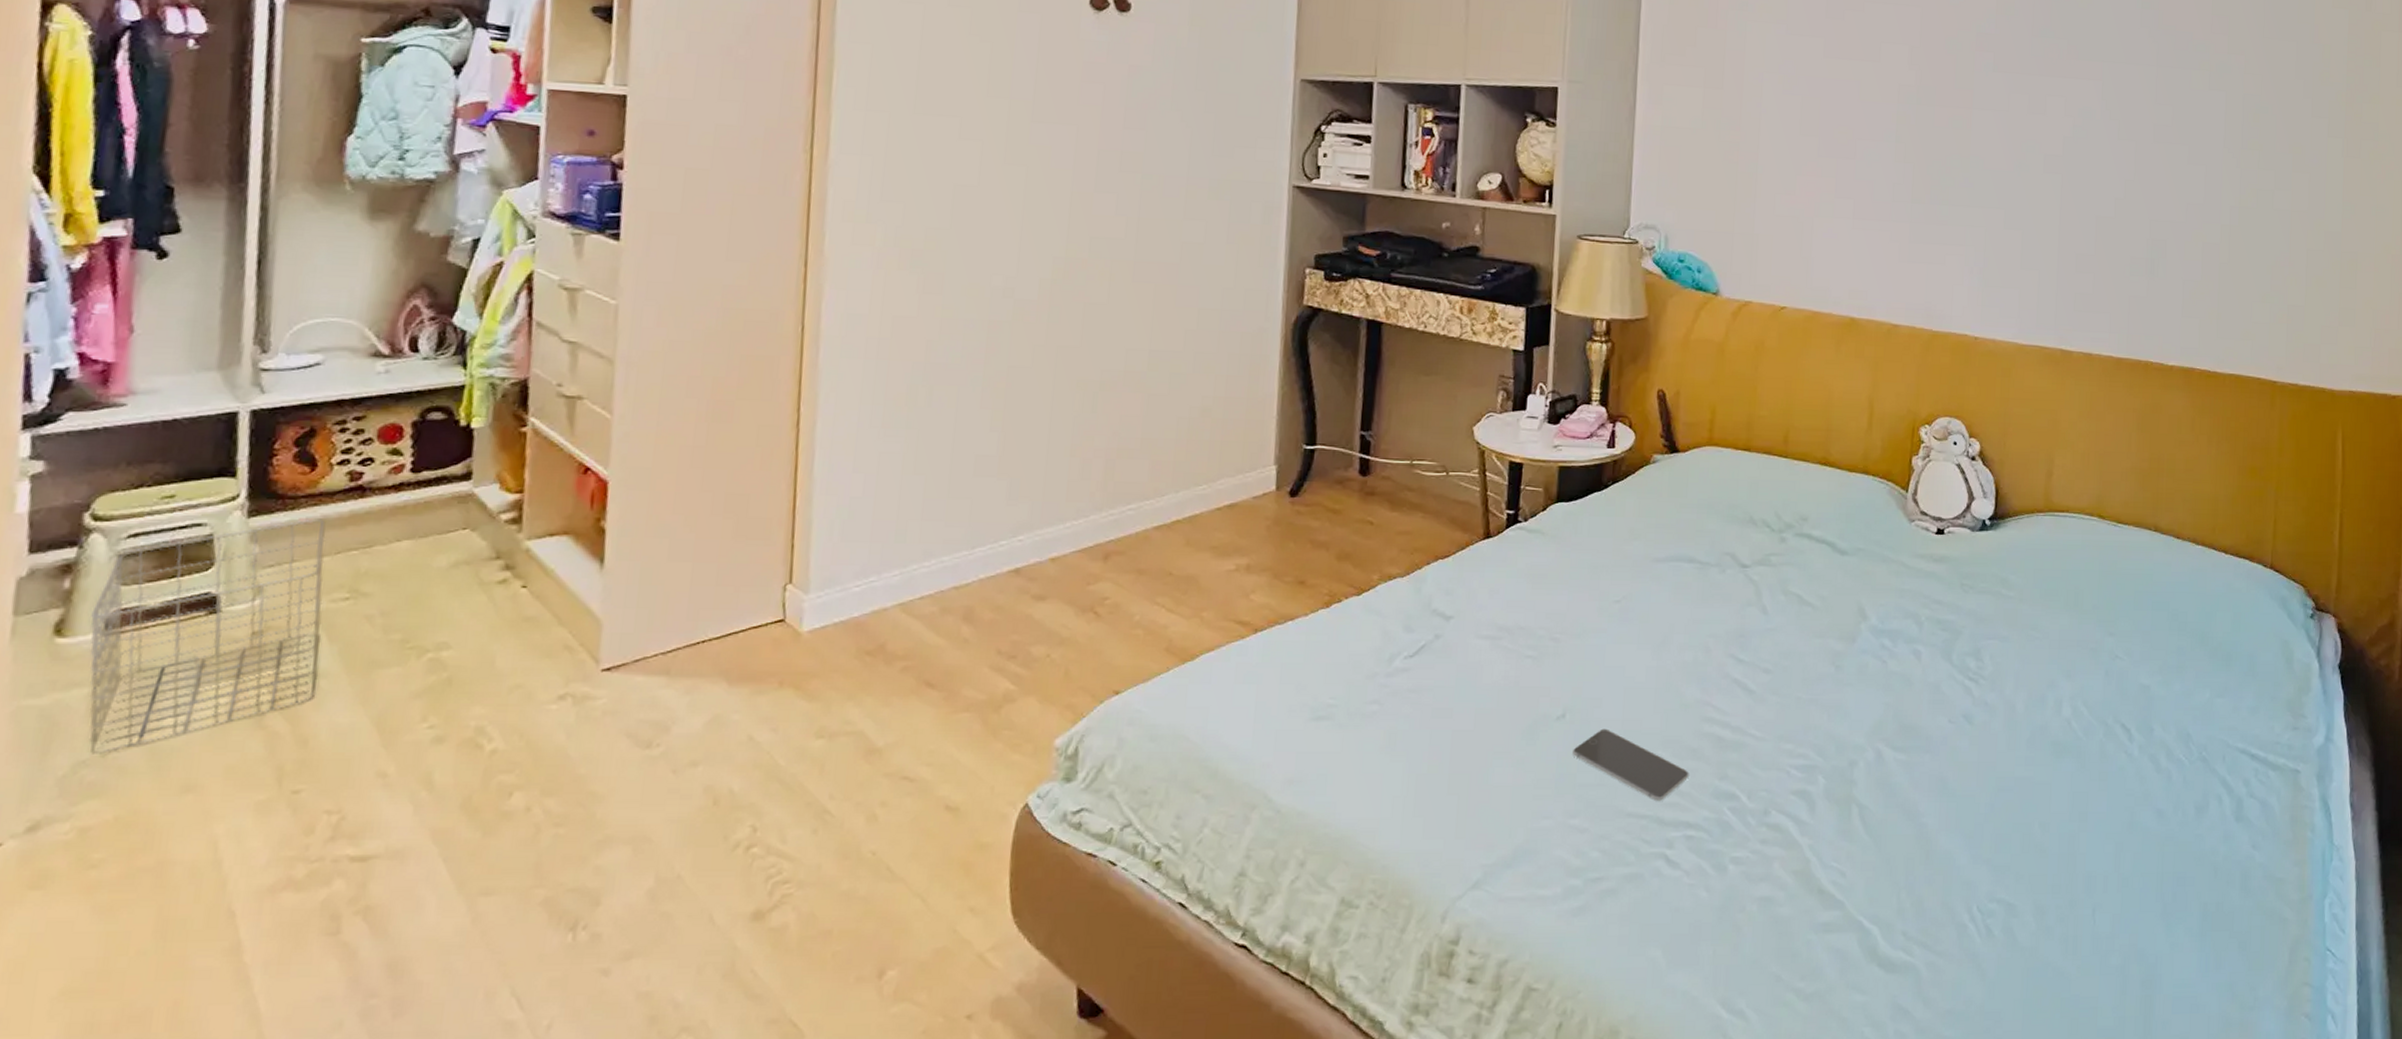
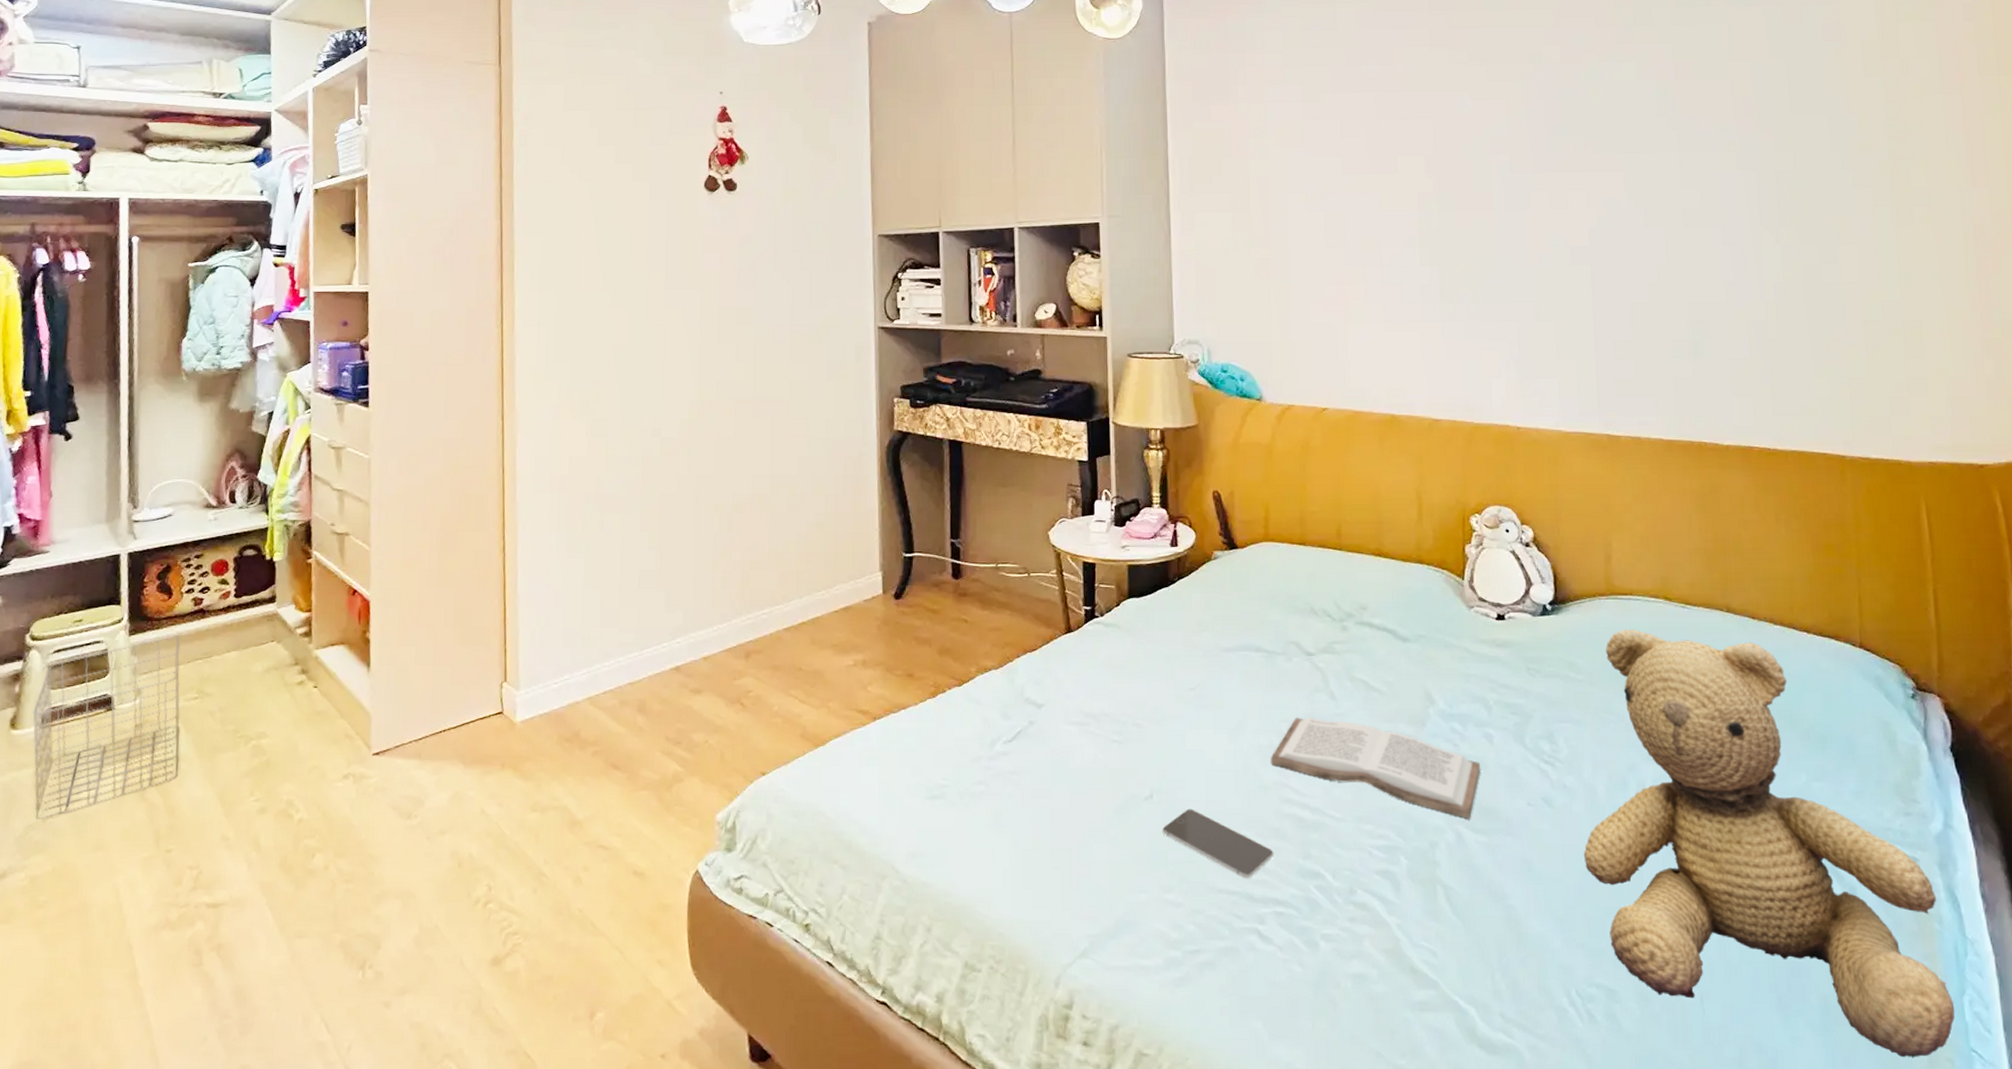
book: none [1694,632,1906,737] -> present [1270,717,1480,819]
teddy bear: none [1997,546,2317,959] -> present [1583,629,1955,1058]

